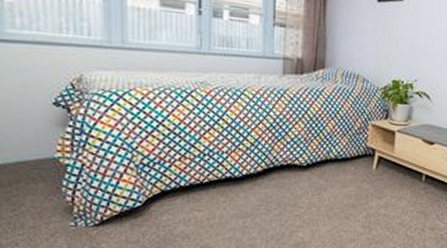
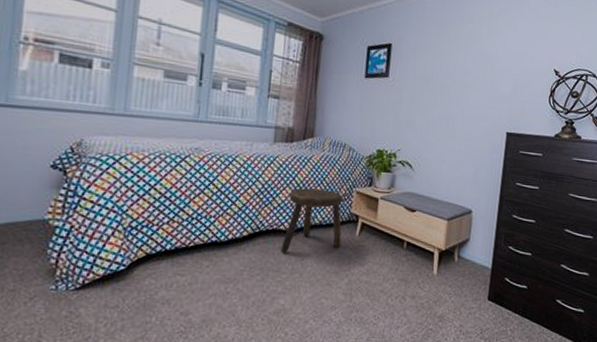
stool: none [296,122,358,188] -> present [280,188,343,253]

